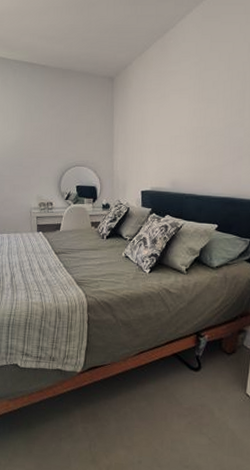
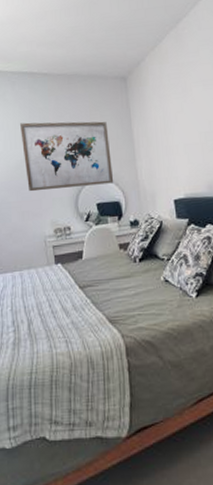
wall art: none [17,108,93,170] -> present [19,121,114,192]

